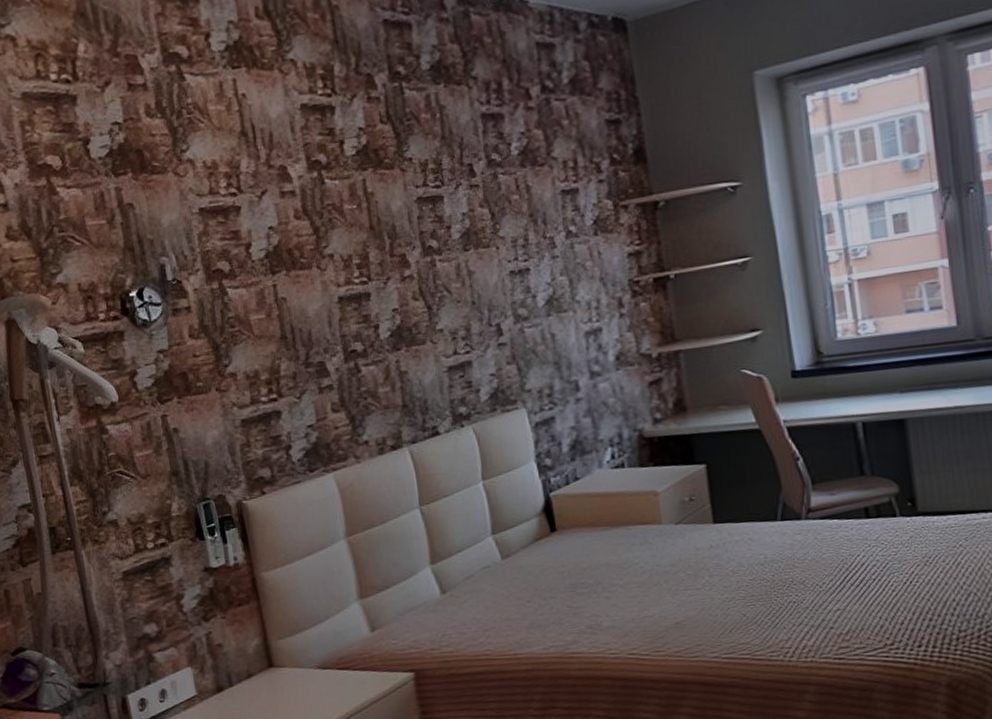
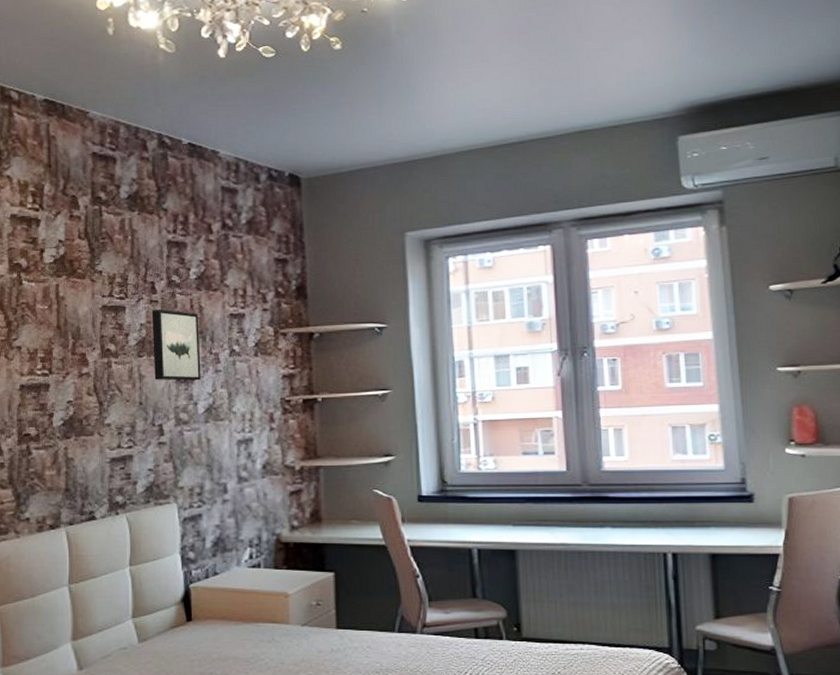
wall art: none [473,193,537,275] -> present [151,309,201,381]

